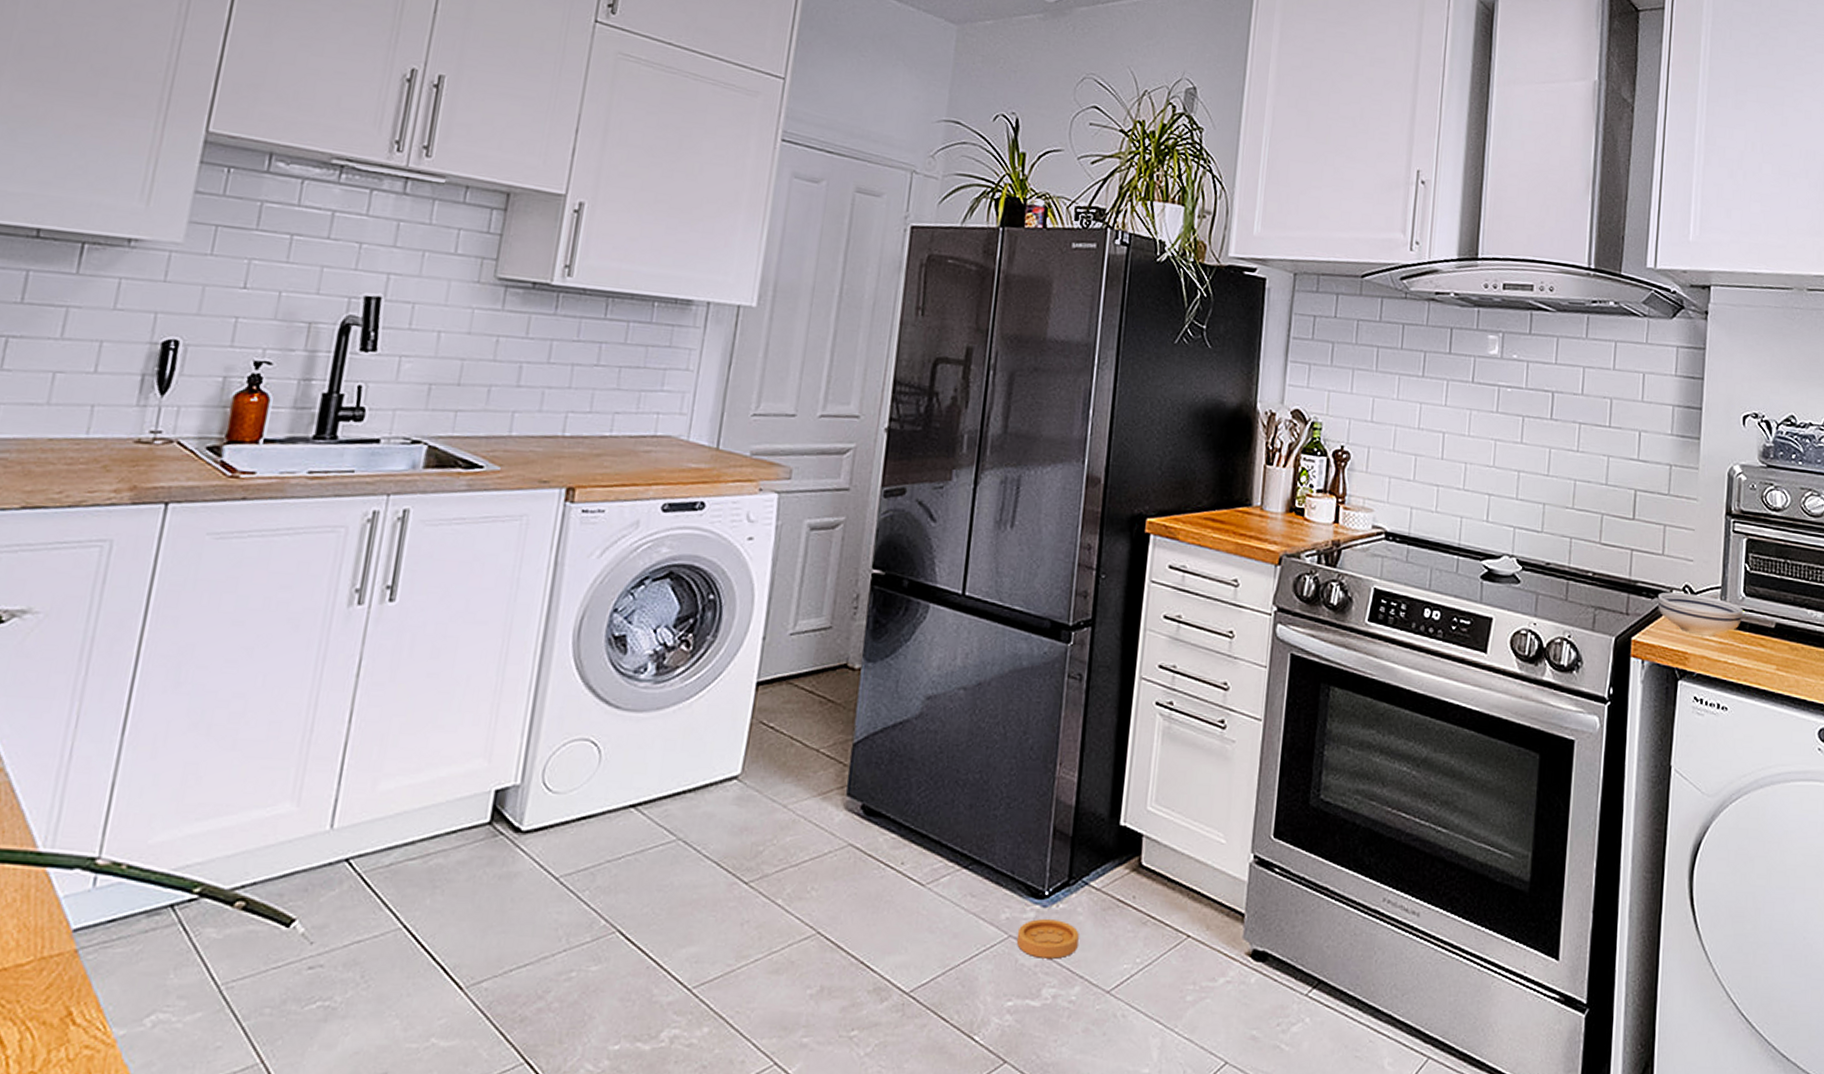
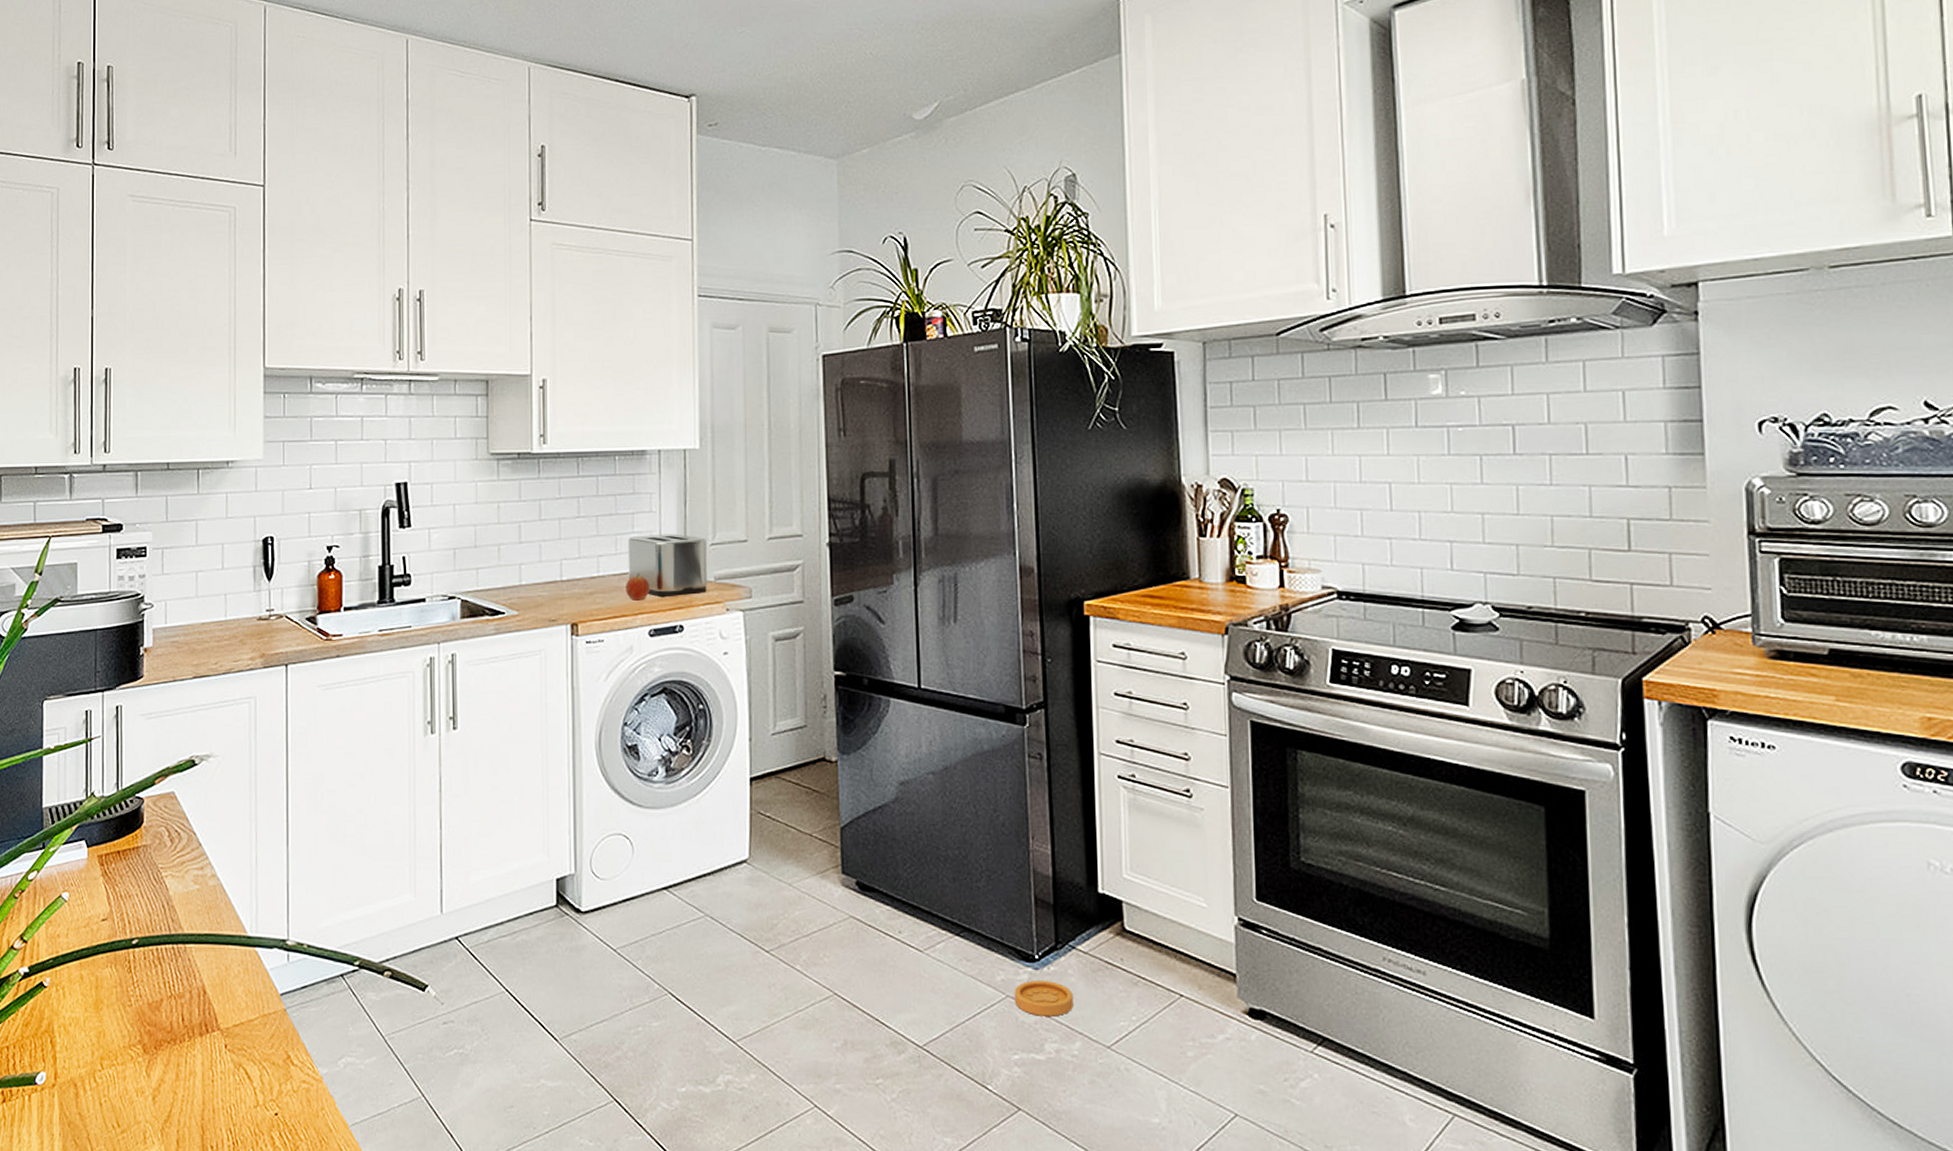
fruit: none [641,438,672,469] -> present [626,573,650,601]
toaster: none [647,395,748,470] -> present [627,533,707,598]
bowl: present [1657,592,1743,636] -> none [1670,625,1784,670]

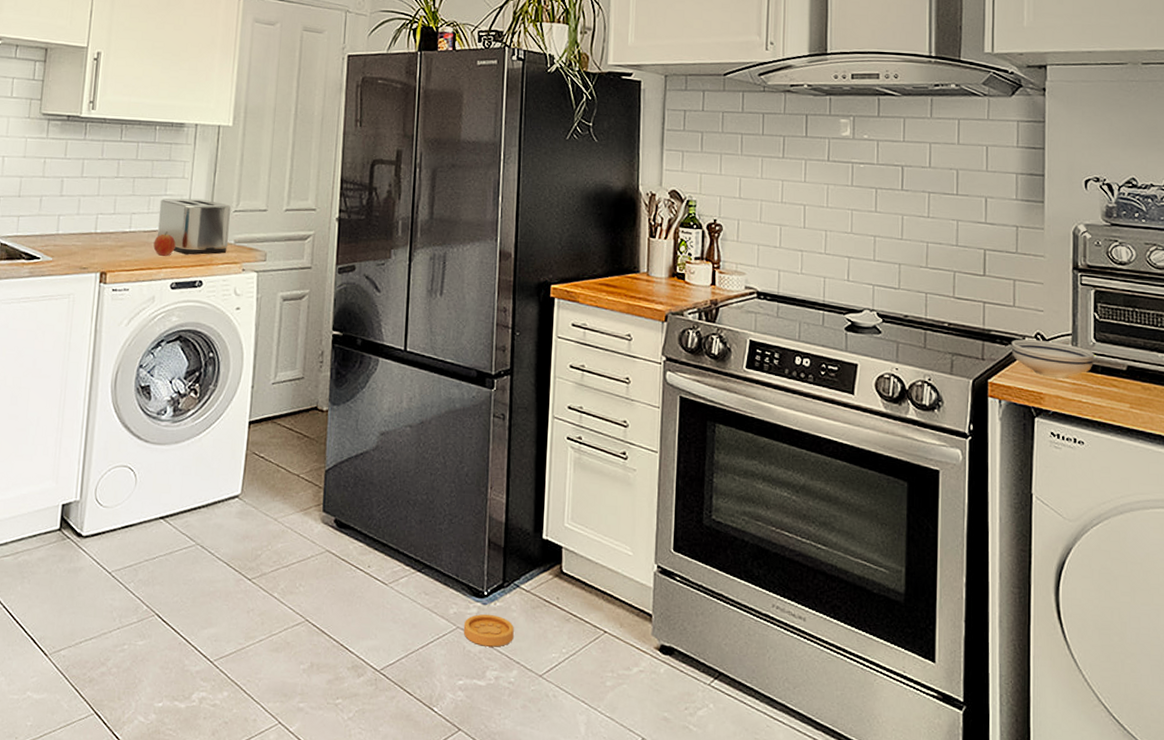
bowl: none [1670,625,1784,670] -> present [1011,339,1095,378]

